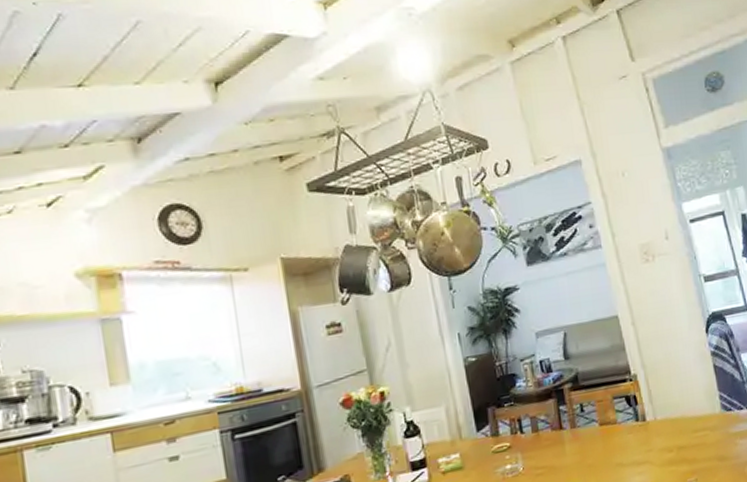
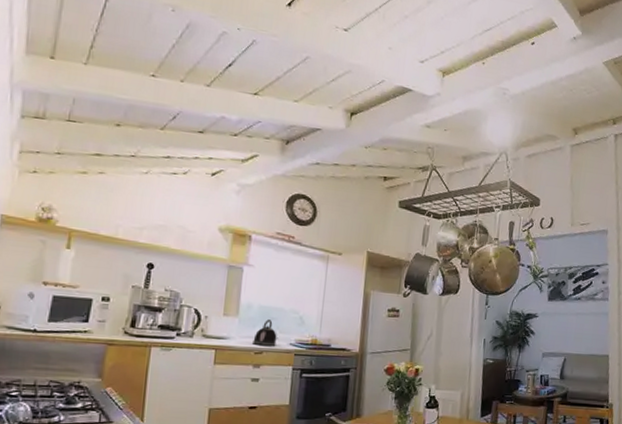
kettle: none [158,376,191,414] -> present [253,320,277,347]

